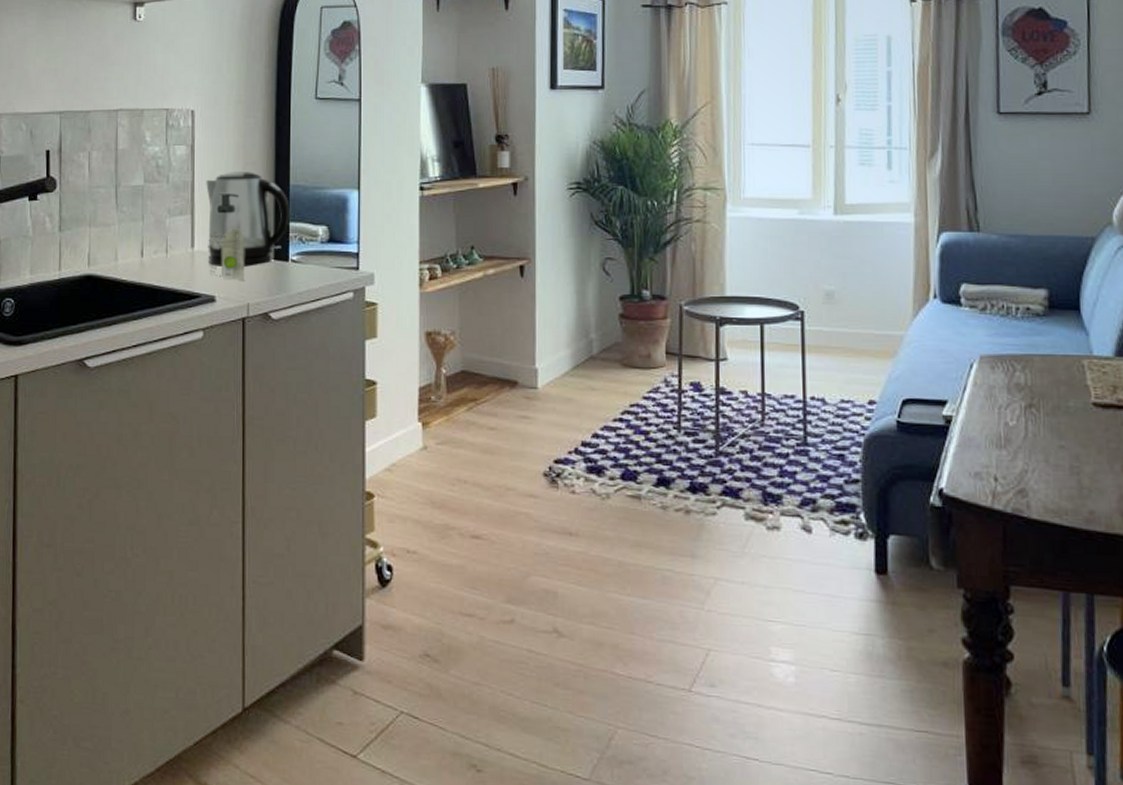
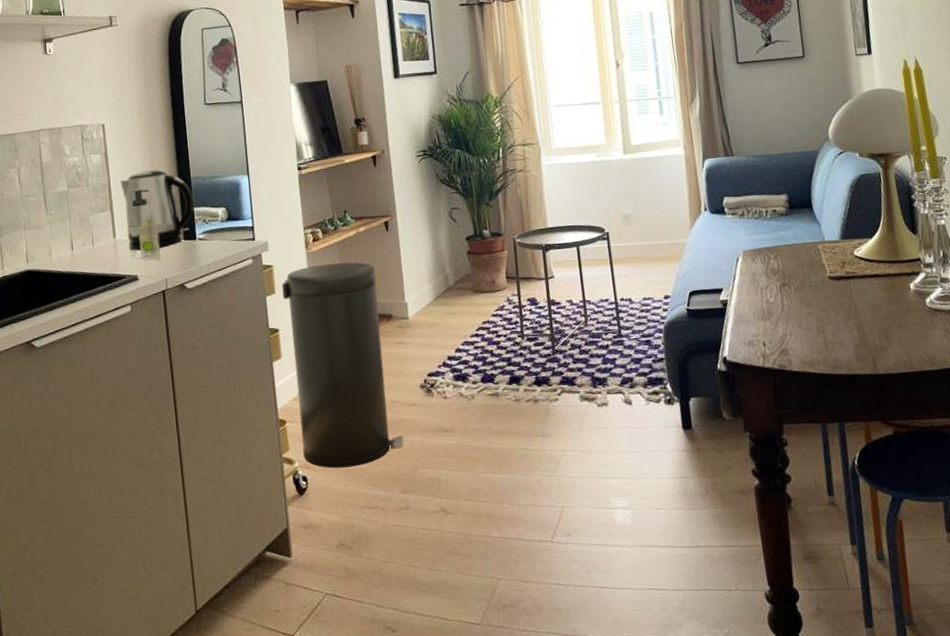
pedal bin: none [386,309,516,562] -> present [282,262,404,468]

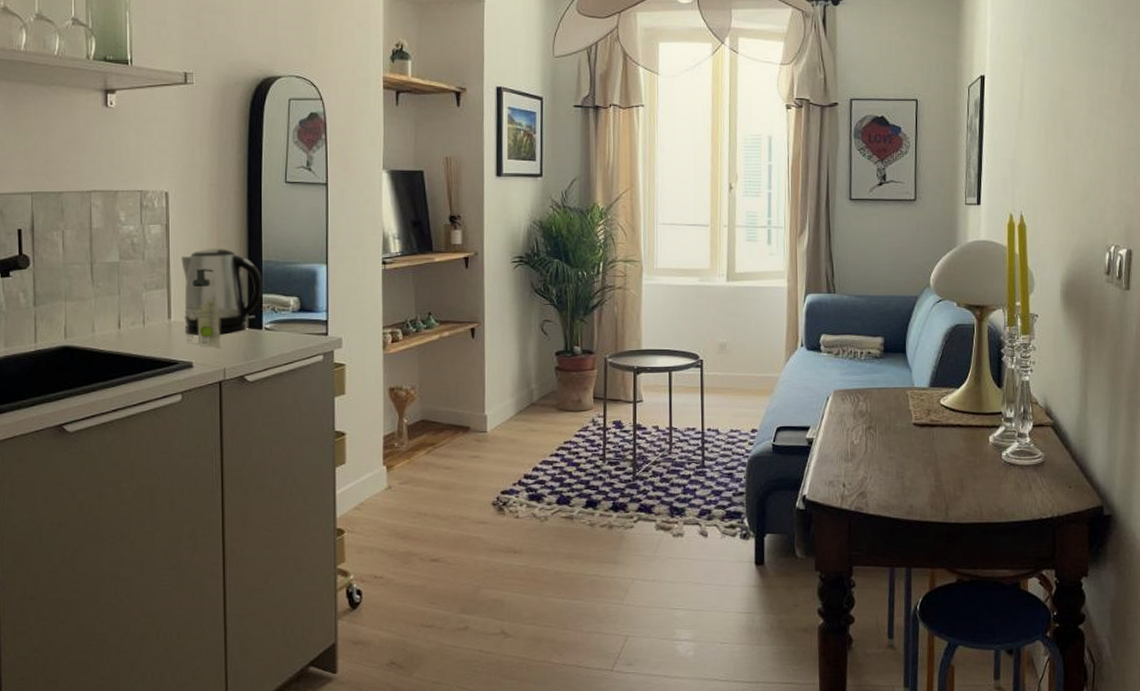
pedal bin: present [282,262,404,468] -> none [353,367,469,583]

